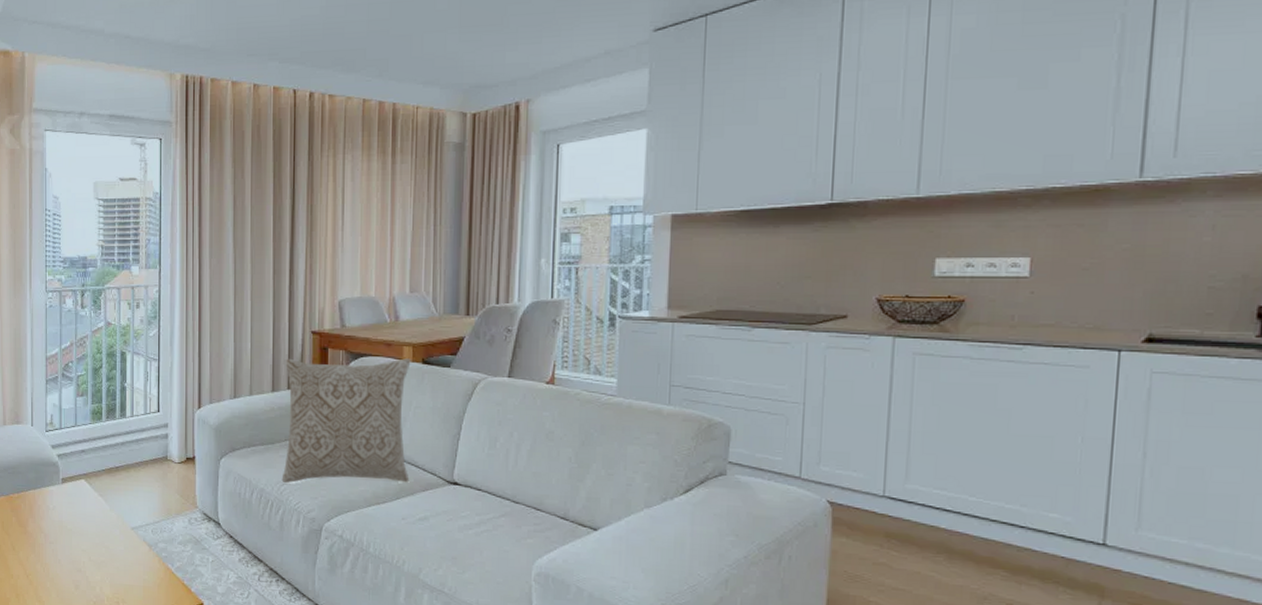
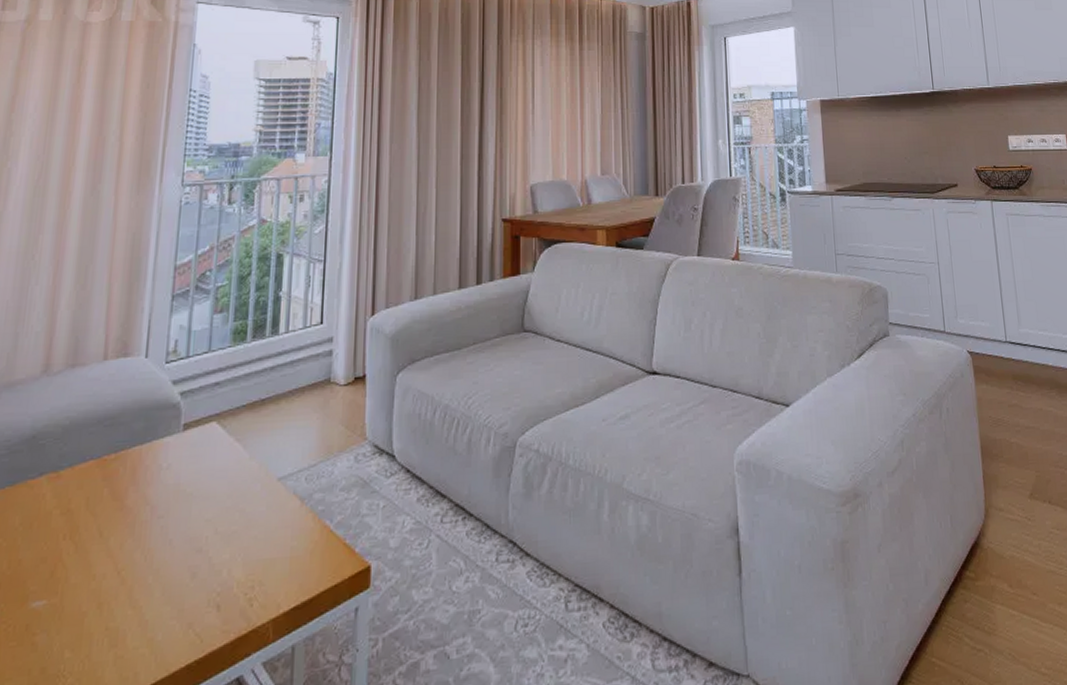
pillow: present [281,358,411,484] -> none [469,243,609,396]

